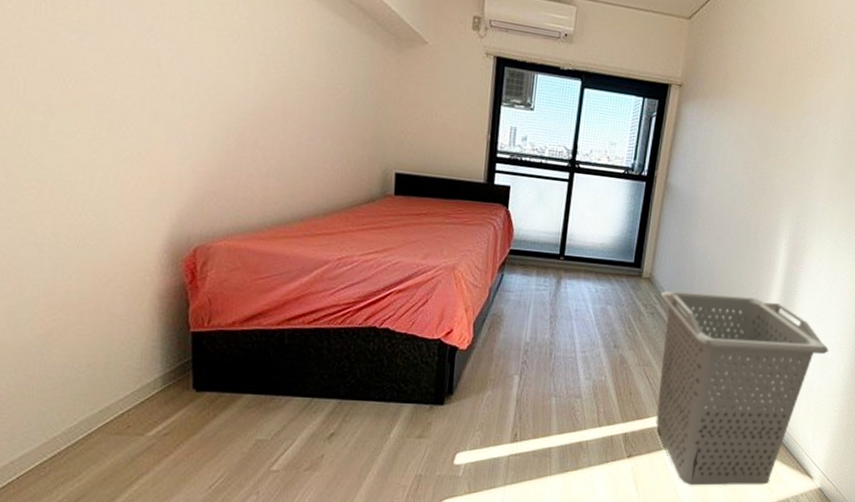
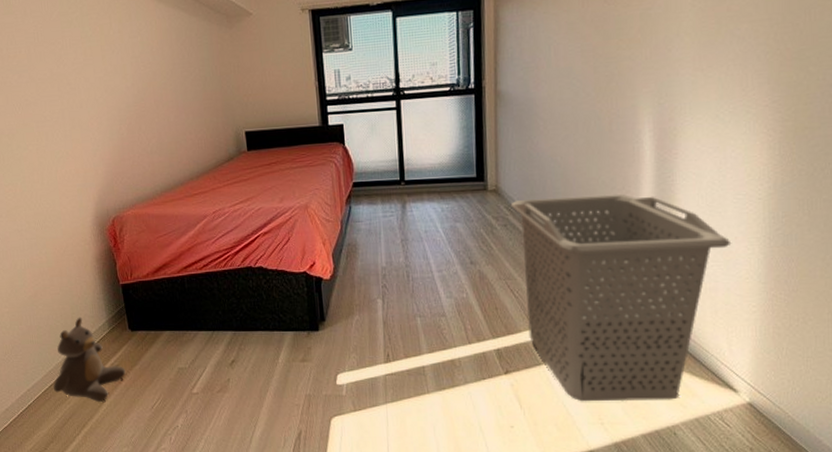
teddy bear: none [55,368,178,481] -> present [53,317,126,403]

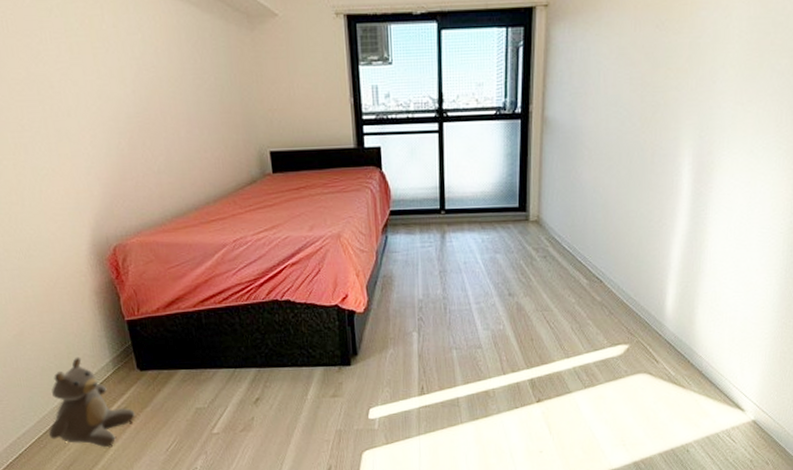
laundry basket: present [510,193,732,402] -> none [551,226,753,426]

